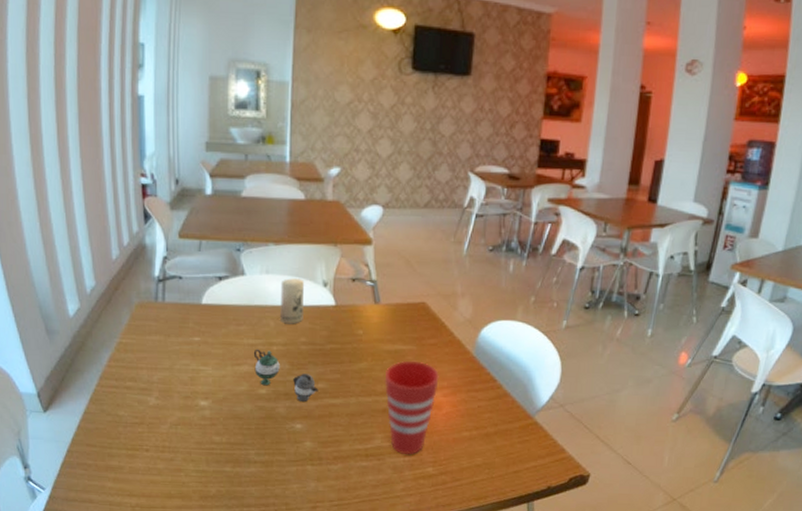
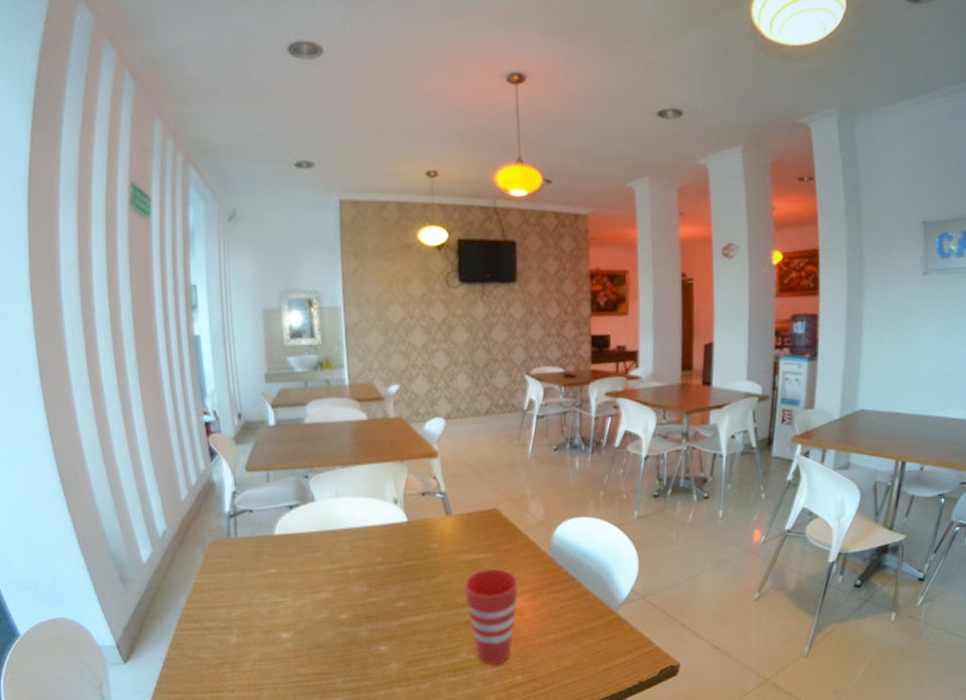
teapot: present [253,349,318,402] -> none [330,574,399,623]
candle: present [280,278,304,324] -> none [351,499,377,546]

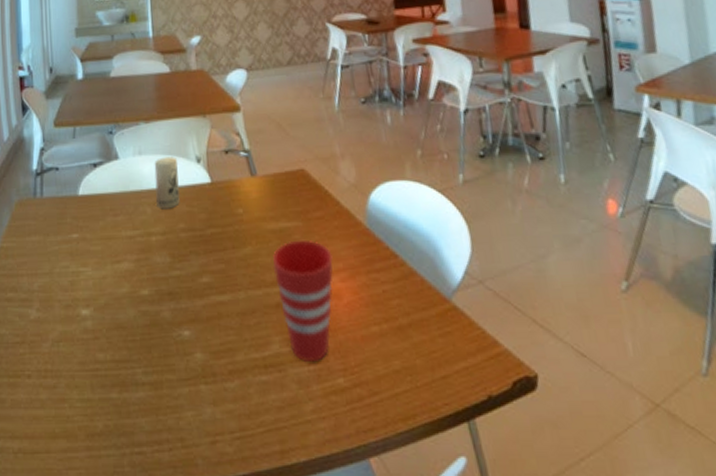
candle: none [351,499,377,546] -> present [154,157,180,209]

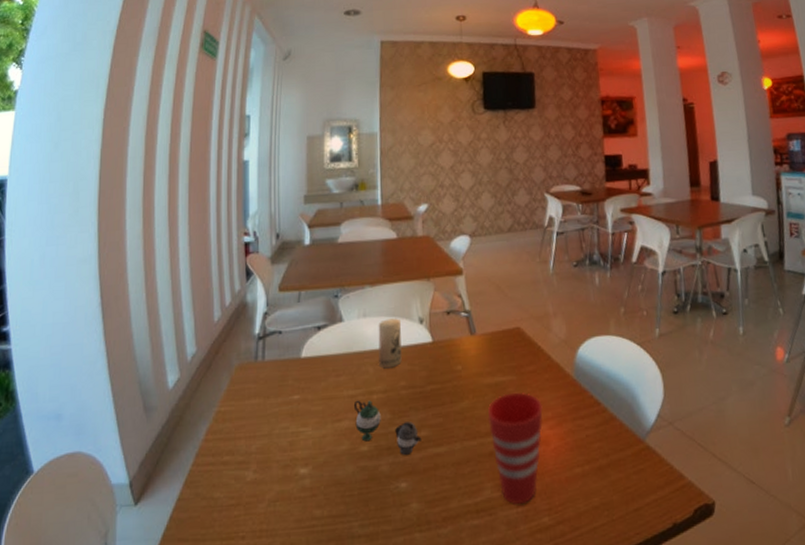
teapot: none [132,241,204,301] -> present [353,400,422,455]

